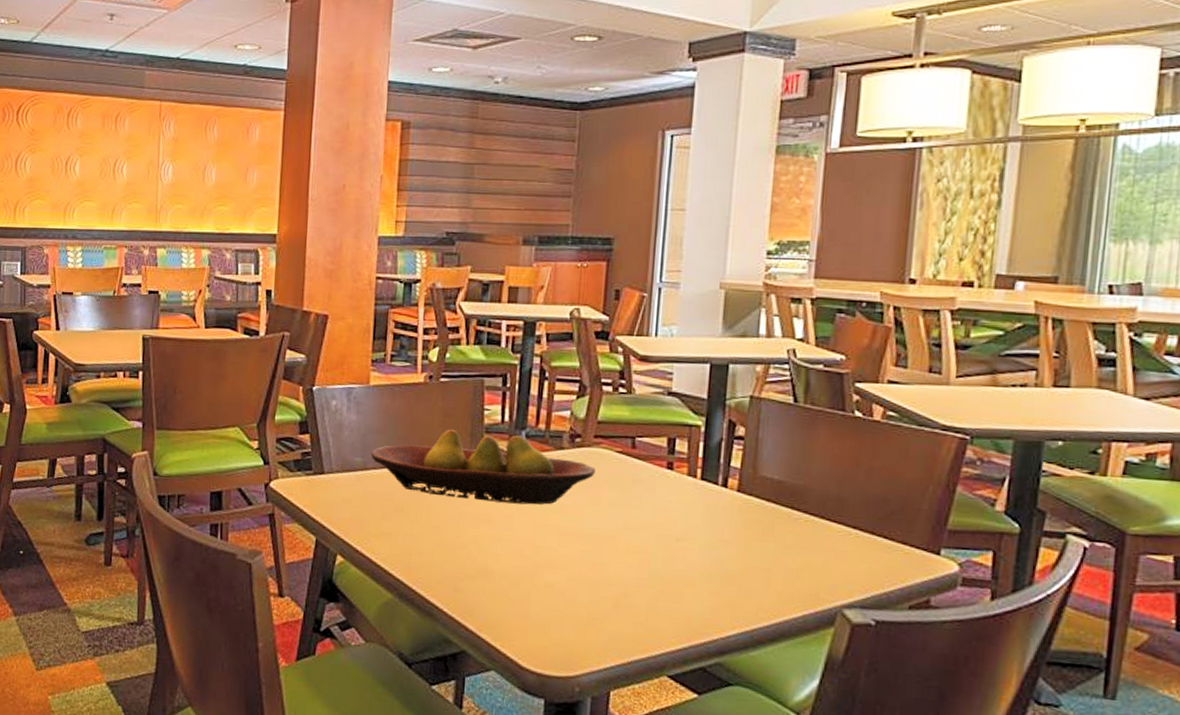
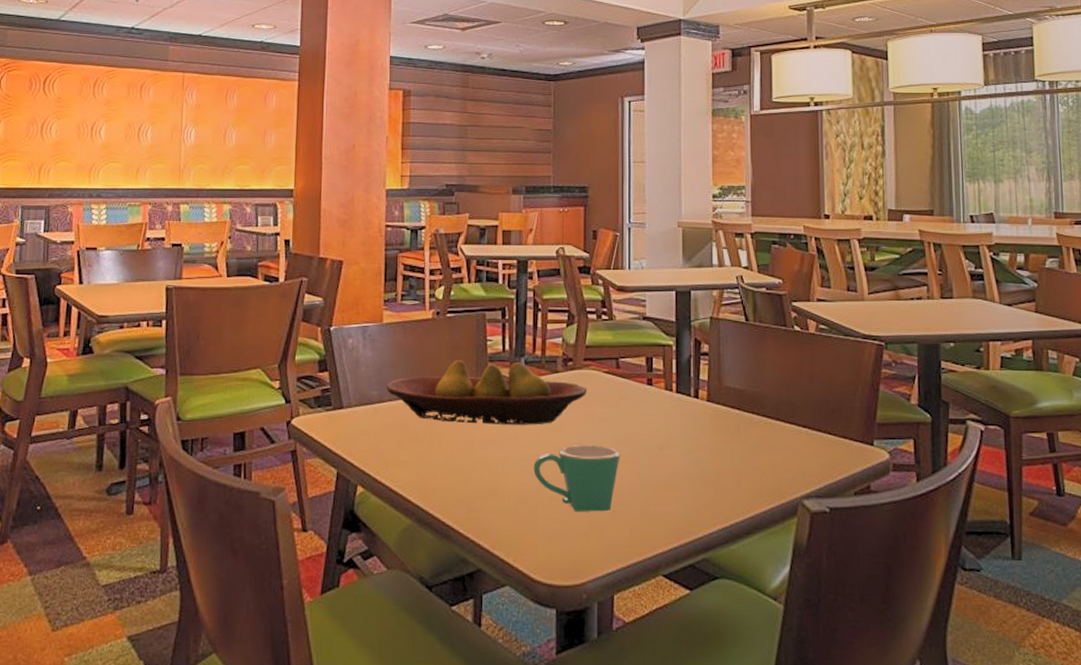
mug: none [528,529,629,603] -> present [533,445,620,512]

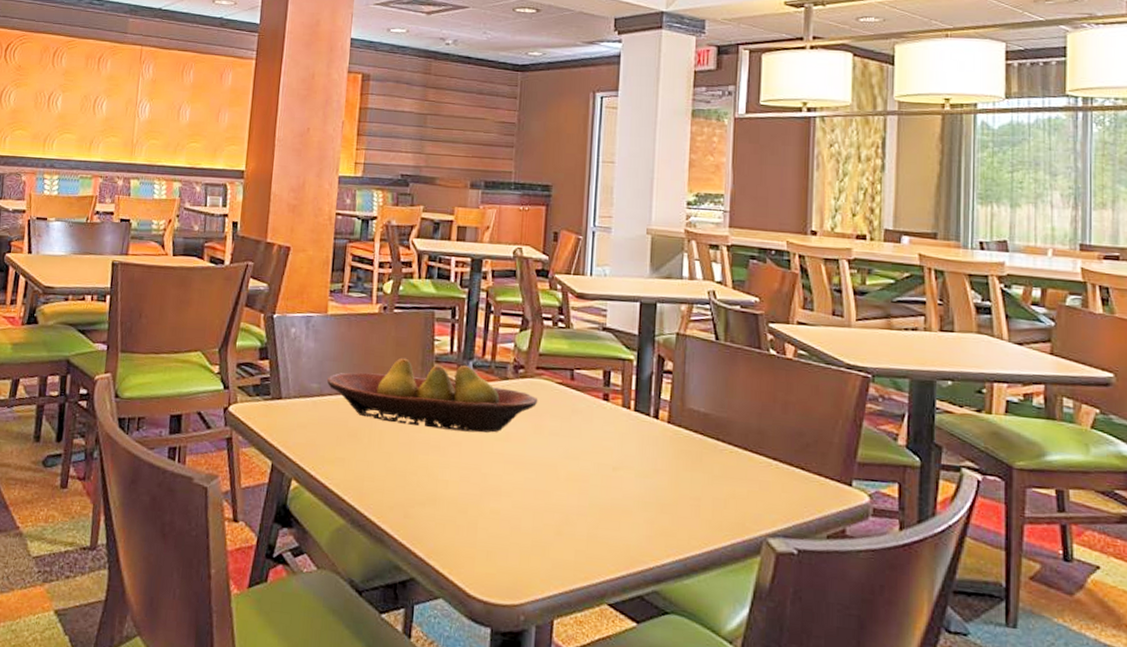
mug: present [533,445,620,512] -> none [475,457,570,531]

